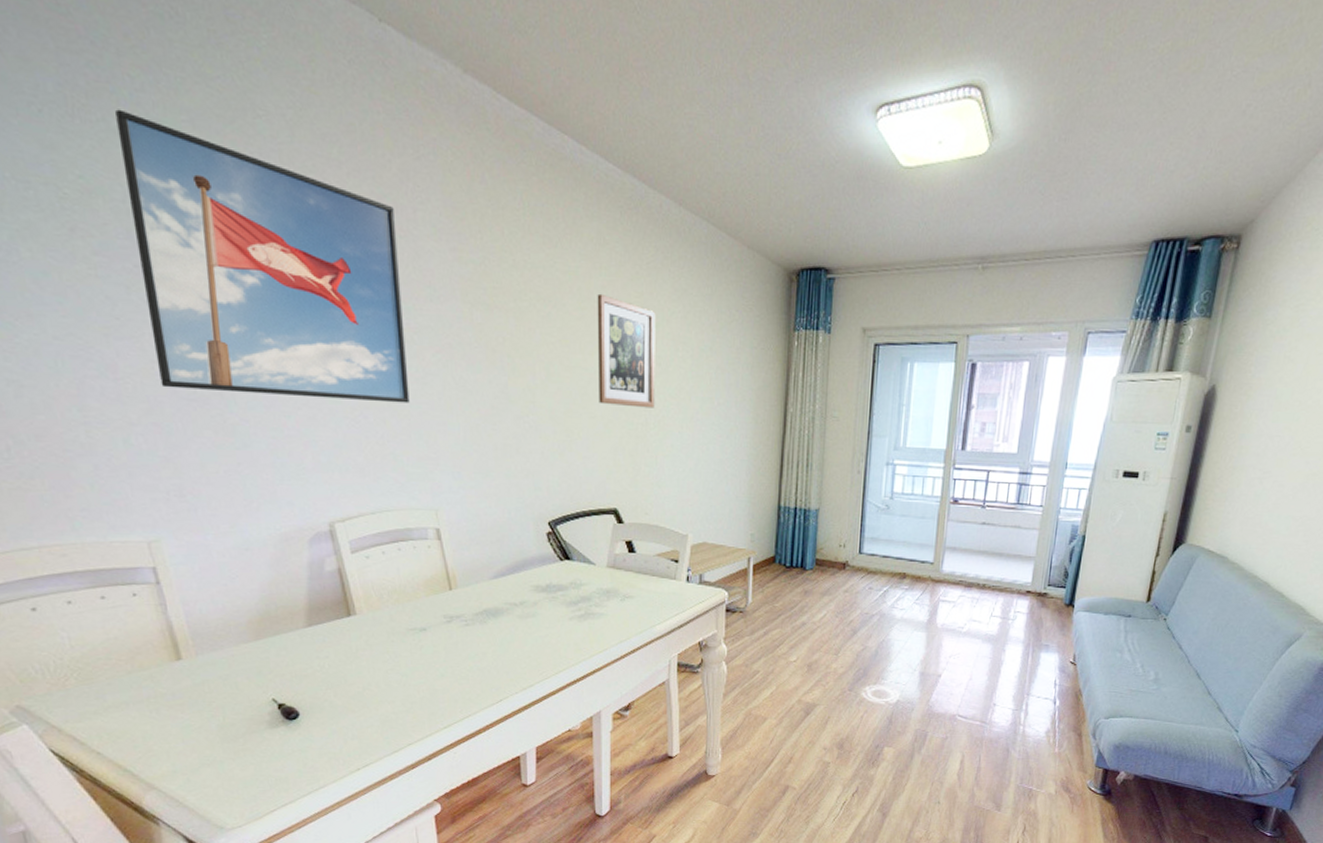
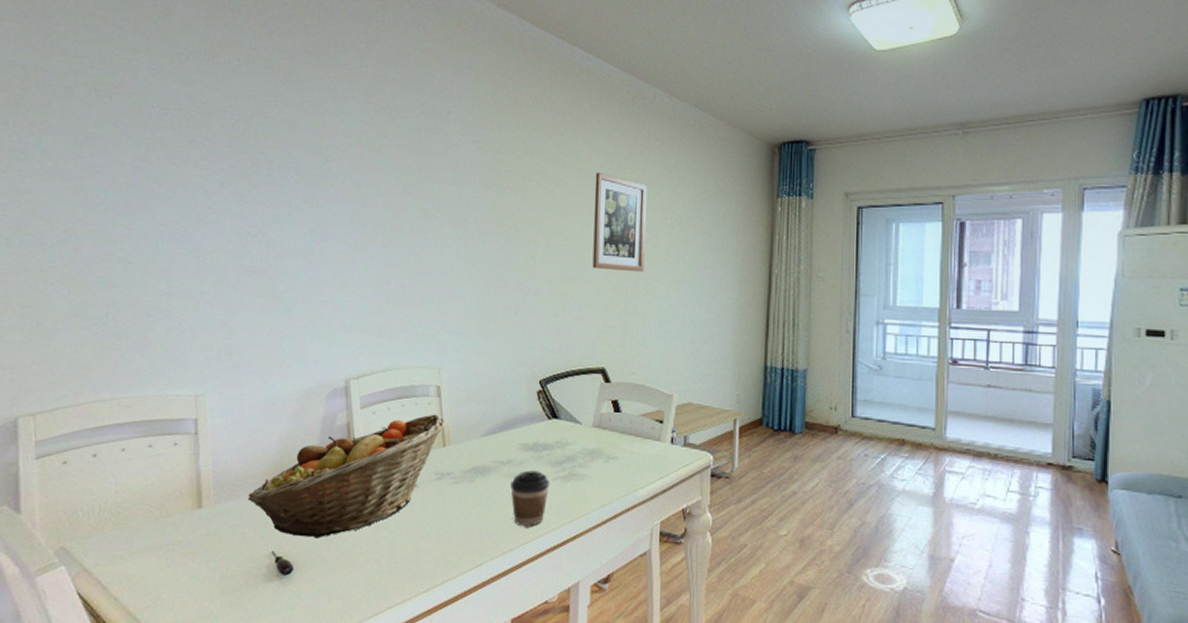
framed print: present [116,109,410,404] -> none [231,53,433,272]
fruit basket: none [234,557,449,684] -> present [248,414,445,539]
coffee cup: none [525,611,566,663] -> present [510,470,550,526]

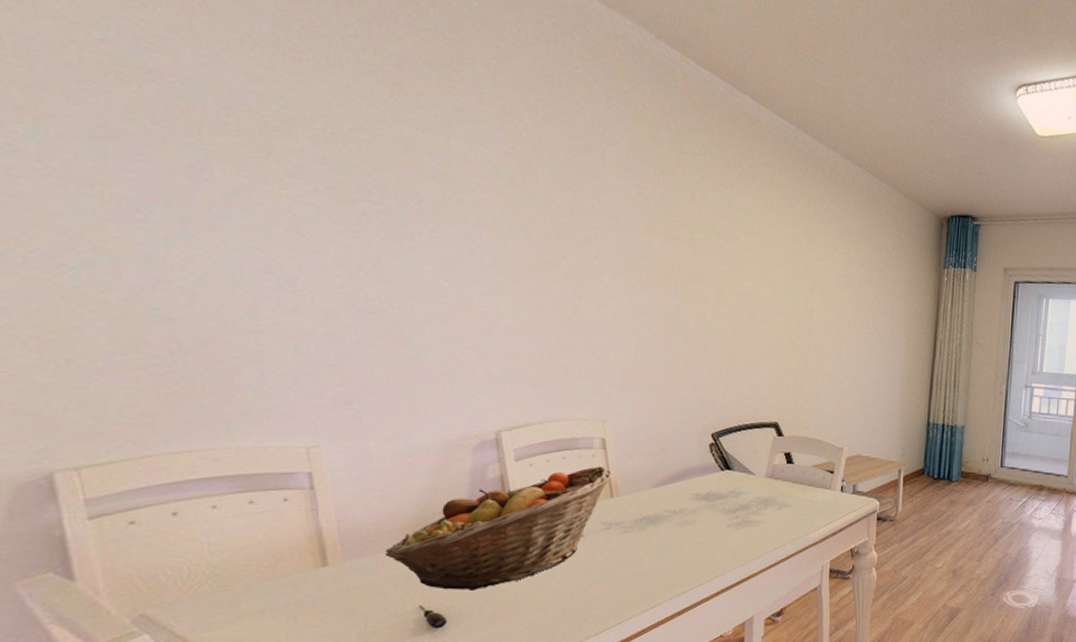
coffee cup: present [510,470,550,526] -> none [683,518,724,570]
wall art: present [592,172,647,272] -> none [765,229,821,332]

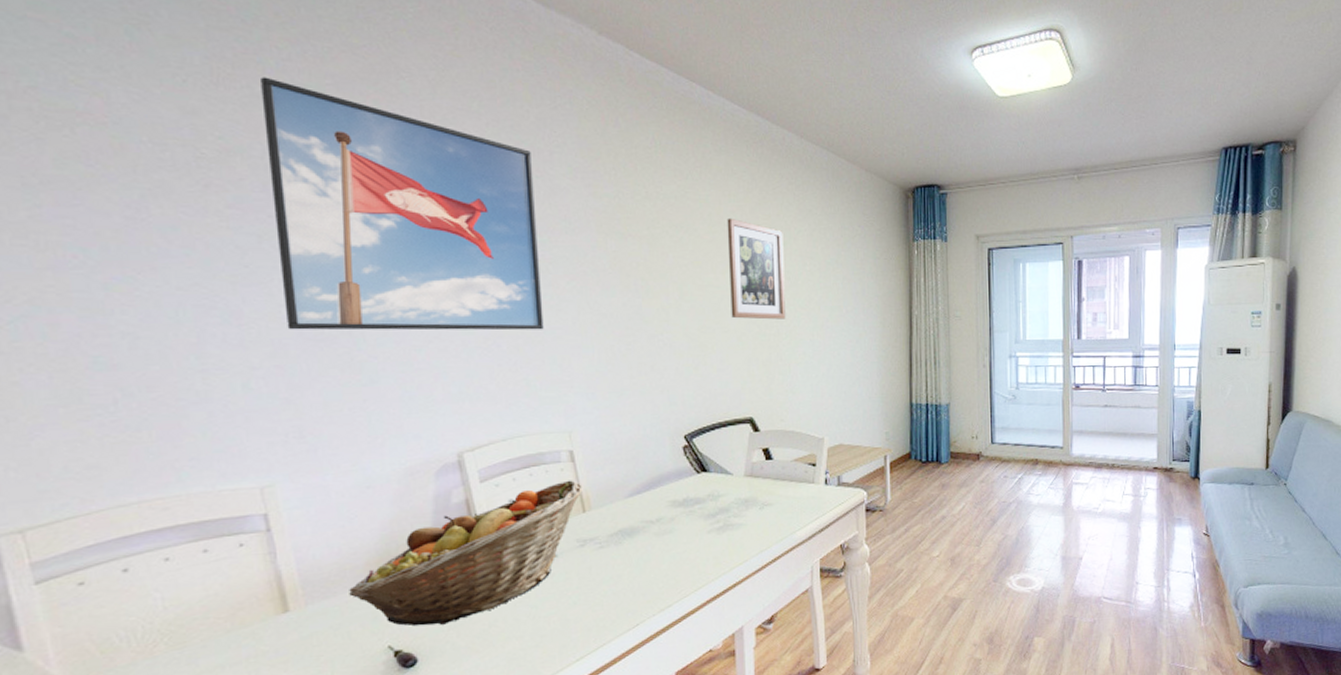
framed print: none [326,51,586,322] -> present [261,77,544,331]
wall art: none [765,229,821,332] -> present [727,218,786,320]

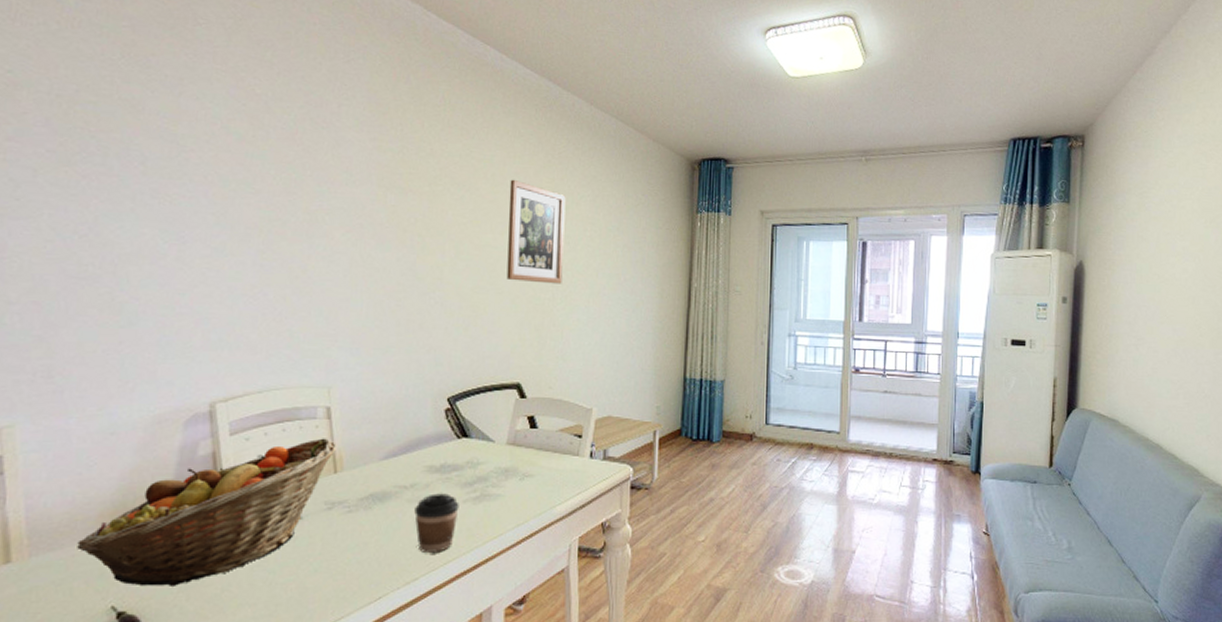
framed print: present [261,77,544,331] -> none [50,15,320,281]
coffee cup: none [662,525,704,581] -> present [414,493,459,552]

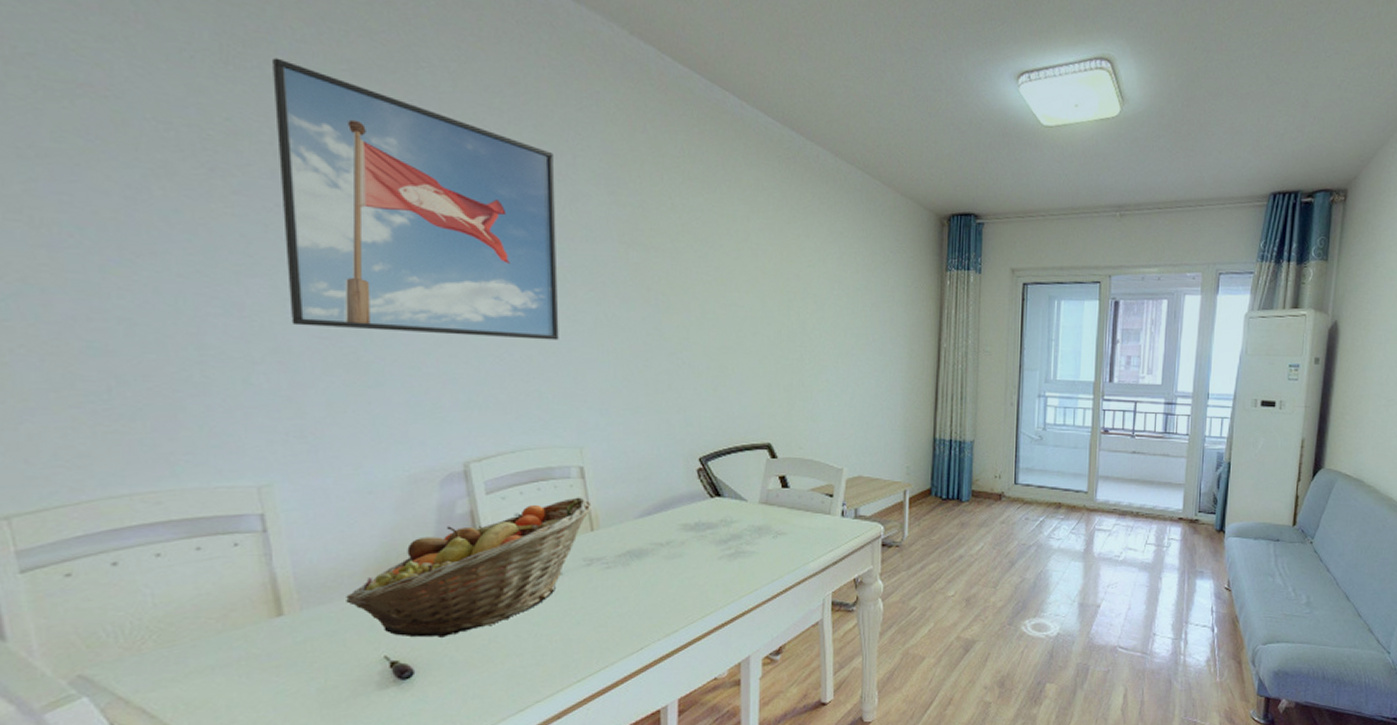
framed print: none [50,15,320,281] -> present [273,58,559,341]
coffee cup: present [414,493,459,552] -> none [671,550,715,606]
wall art: present [506,179,566,284] -> none [753,235,812,344]

